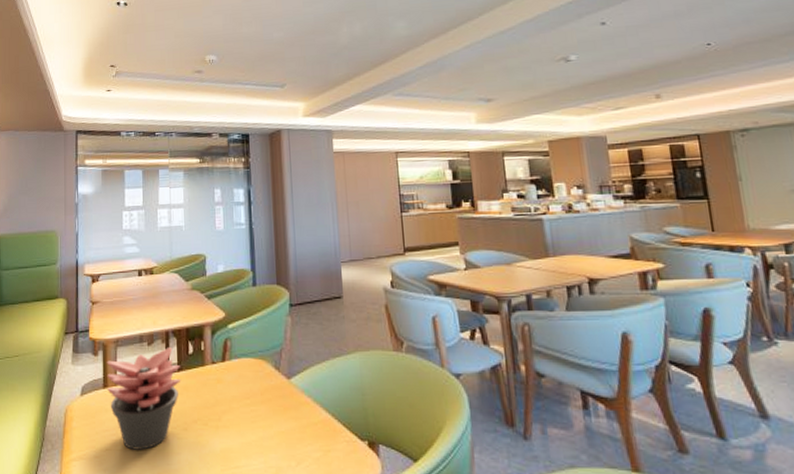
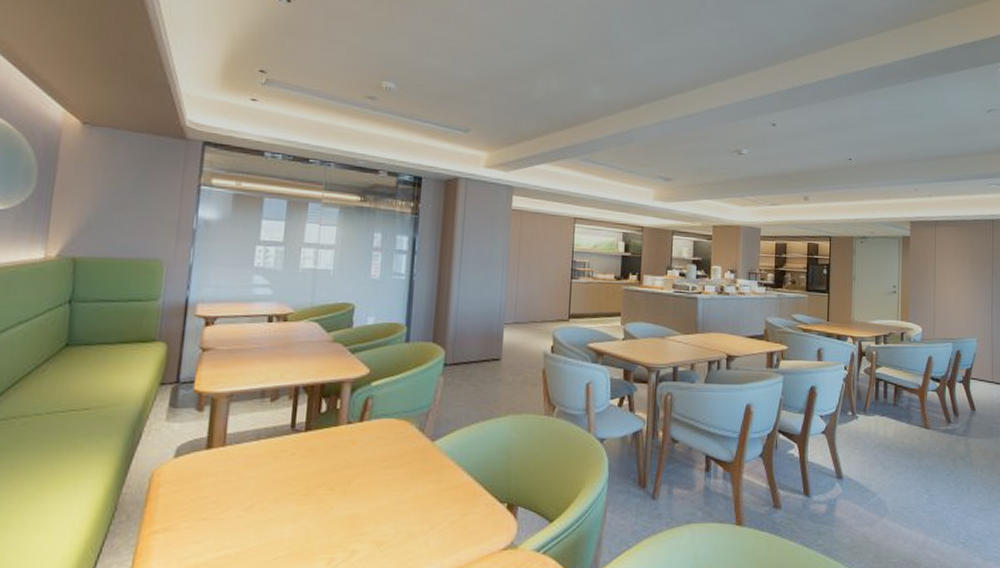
succulent plant: present [107,348,182,450] -> none [211,405,310,519]

